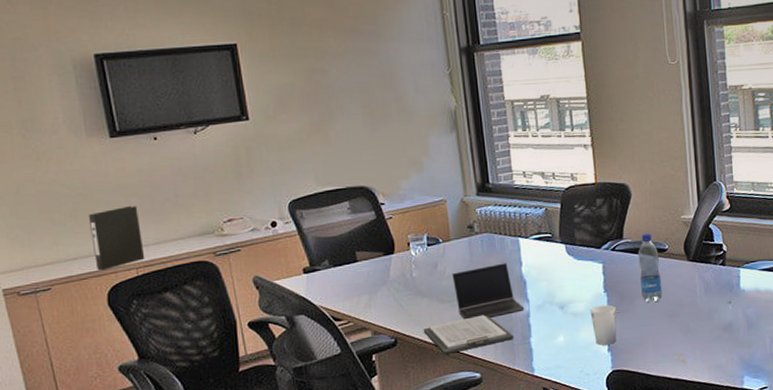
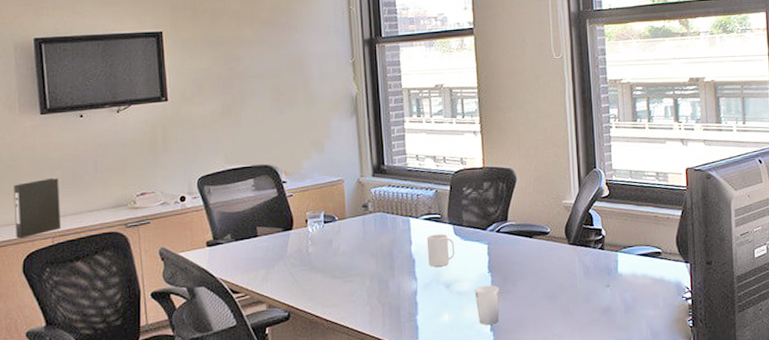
clipboard: present [423,314,514,356] -> none [315,291,402,331]
laptop computer: present [452,263,525,320] -> none [346,241,413,296]
mug: none [537,254,568,288] -> present [426,234,454,267]
bottle: present [638,233,662,303] -> none [521,217,544,285]

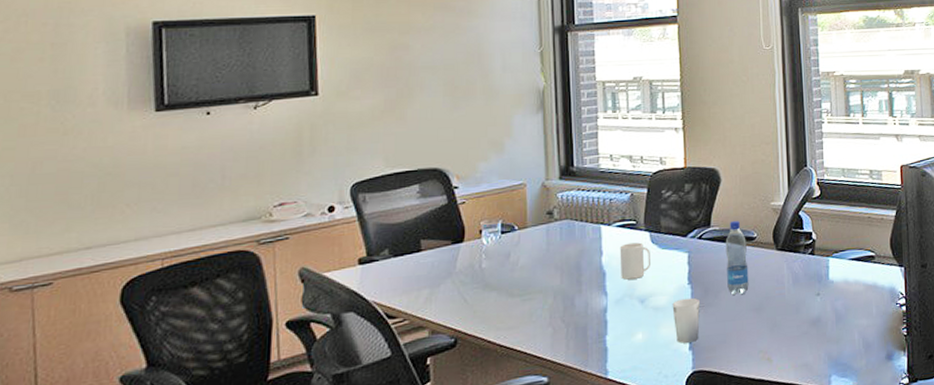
binder: present [14,177,61,239] -> none [113,187,175,262]
bottle: none [521,217,544,285] -> present [725,221,749,296]

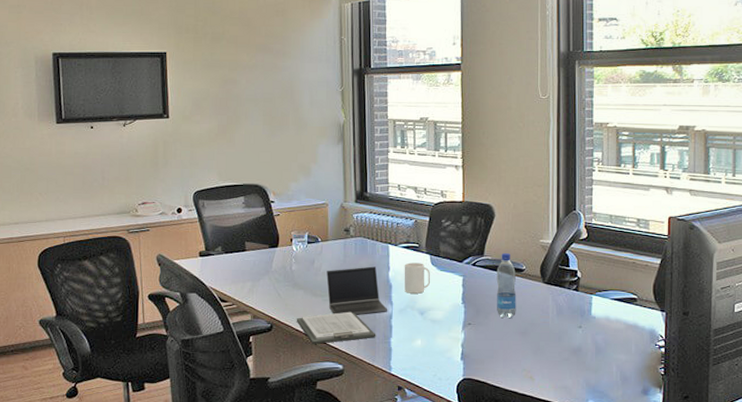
clipboard: none [488,310,589,357] -> present [296,311,376,345]
laptop computer: none [526,252,602,316] -> present [326,266,388,315]
cup: present [672,297,700,344] -> none [447,315,471,353]

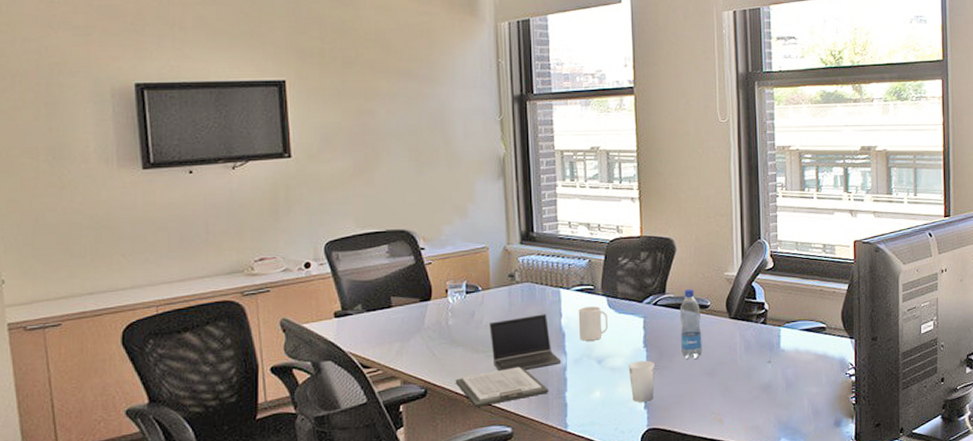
cup: none [447,315,471,353] -> present [628,360,655,402]

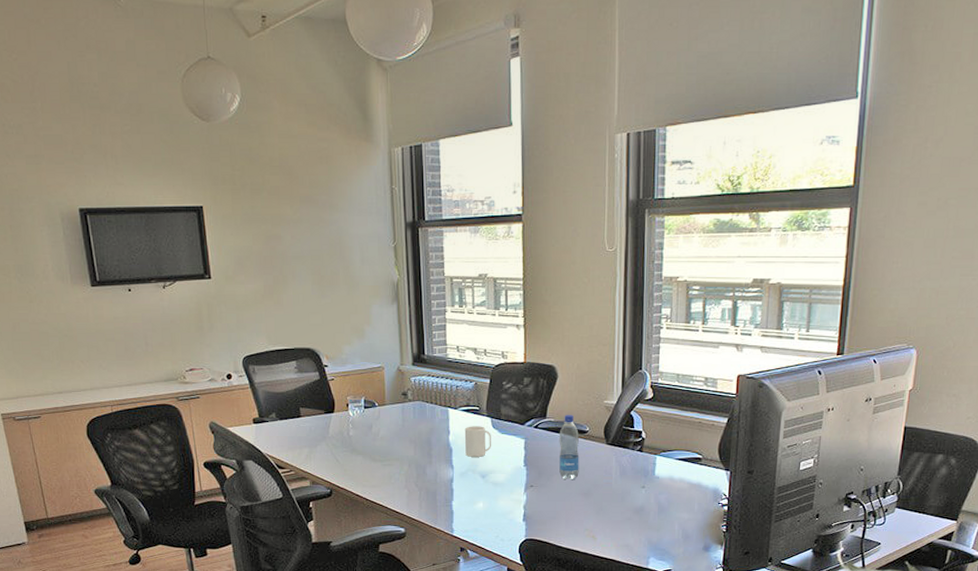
clipboard: present [455,366,549,408] -> none [356,476,438,509]
laptop computer: present [489,314,562,372] -> none [385,430,449,479]
cup: present [628,360,655,402] -> none [509,478,534,515]

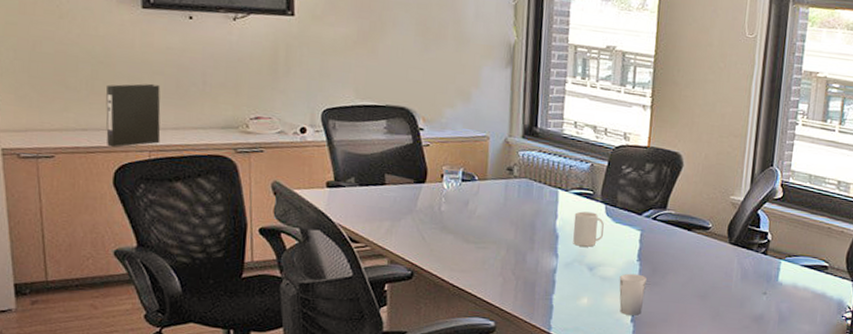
binder: none [72,349,119,405] -> present [106,83,161,148]
cup: none [509,478,534,515] -> present [619,273,647,316]
bottle: present [558,415,579,480] -> none [675,208,701,281]

